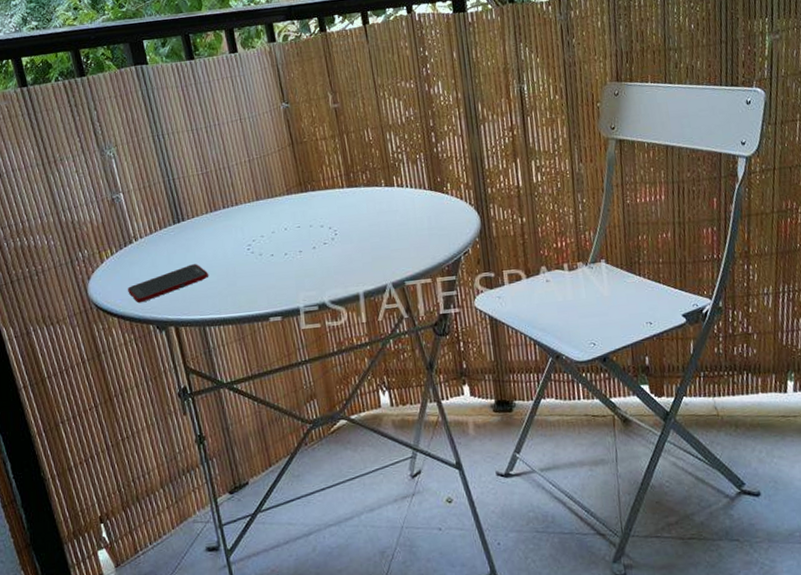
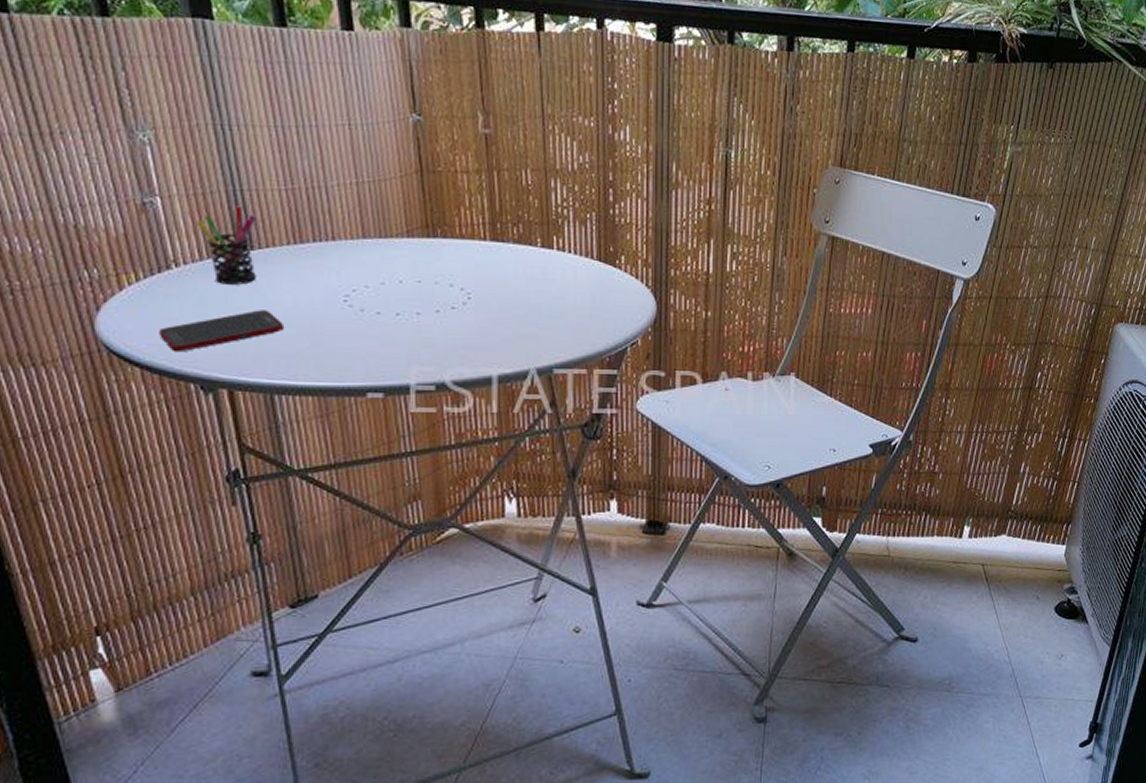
pen holder: none [146,190,188,249] -> present [196,205,257,285]

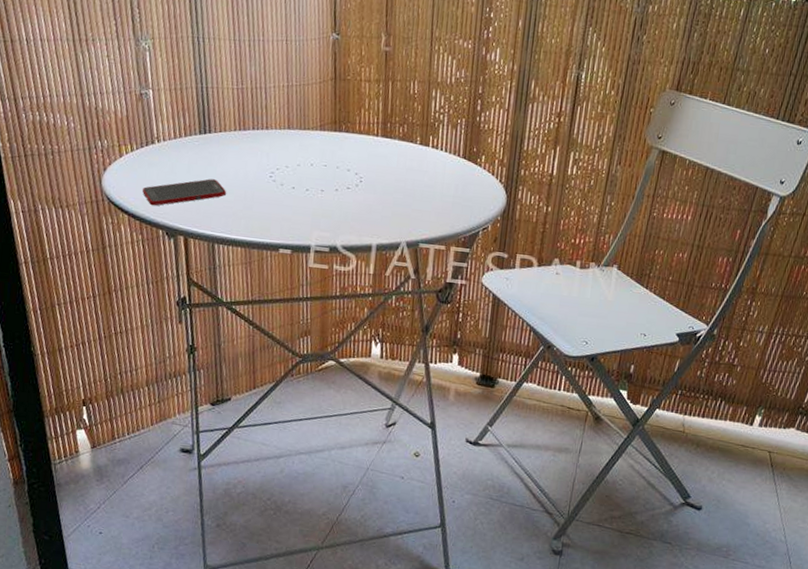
pen holder: present [196,205,257,285] -> none [174,99,215,159]

